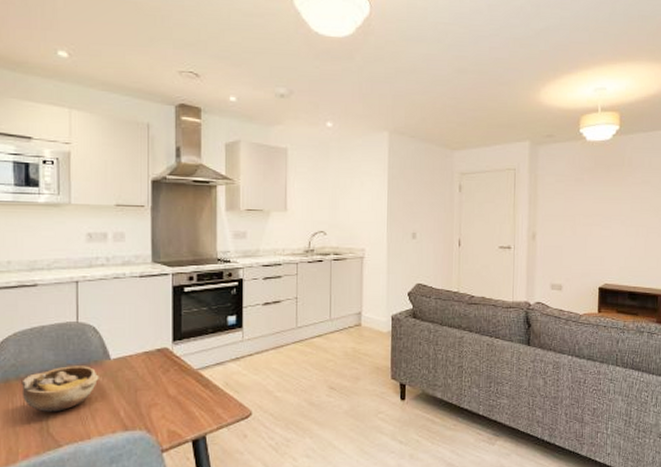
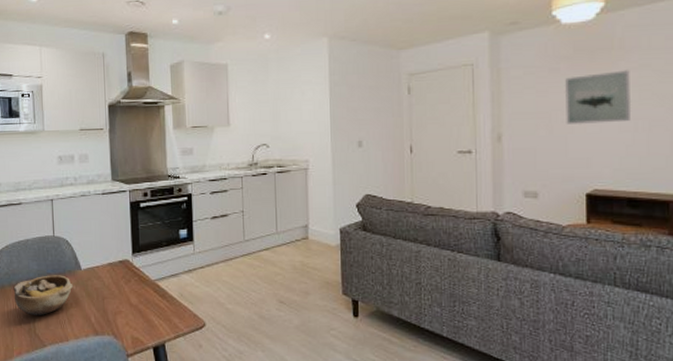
wall art: none [586,184,635,228] -> present [565,70,630,124]

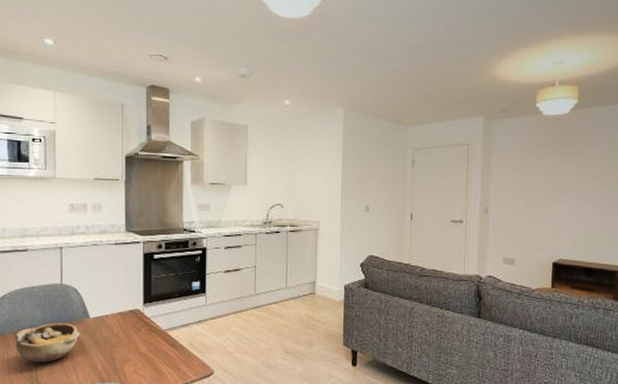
wall art: present [565,70,630,124] -> none [541,159,594,203]

